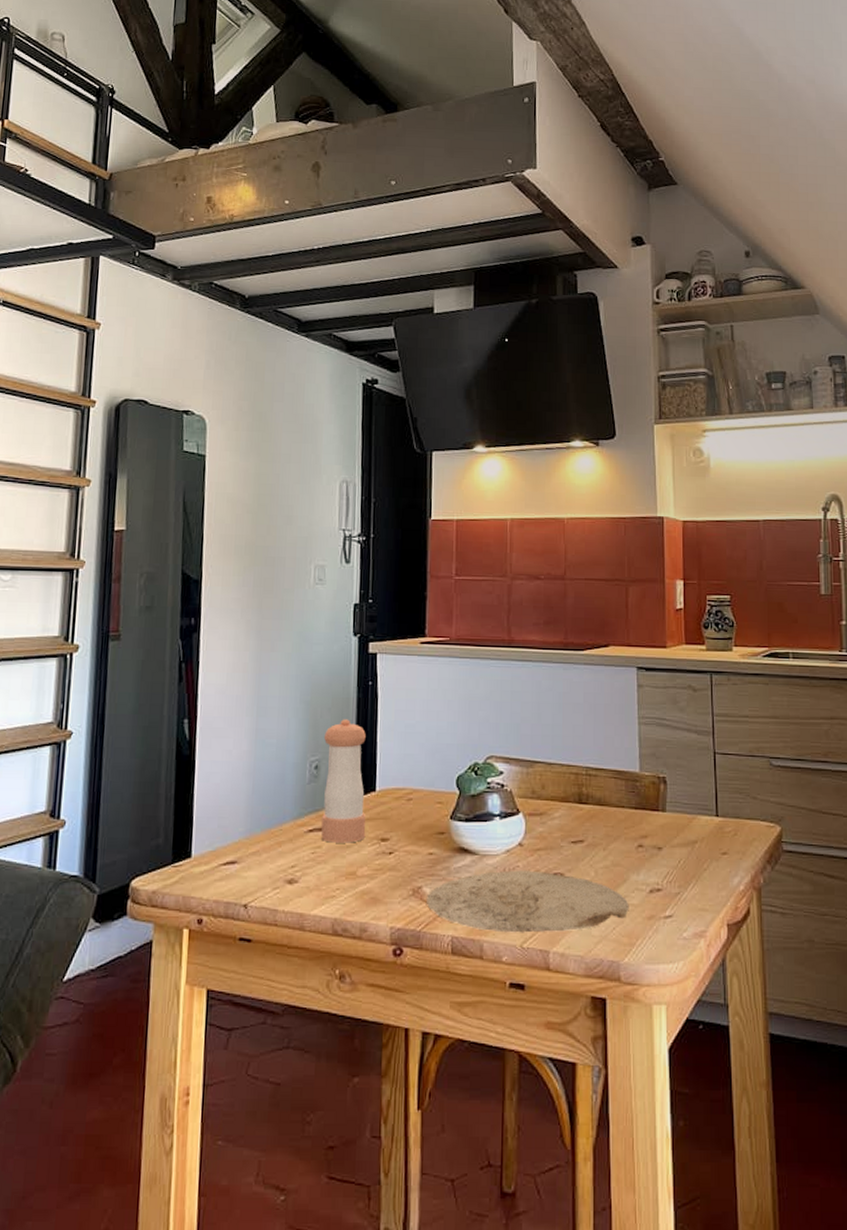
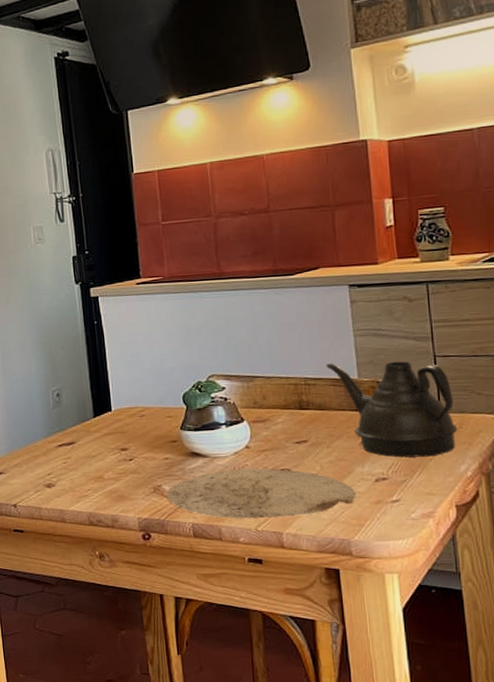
pepper shaker: present [321,719,366,843] -> none [61,354,108,454]
teapot: none [609,752,733,866] -> present [326,361,458,458]

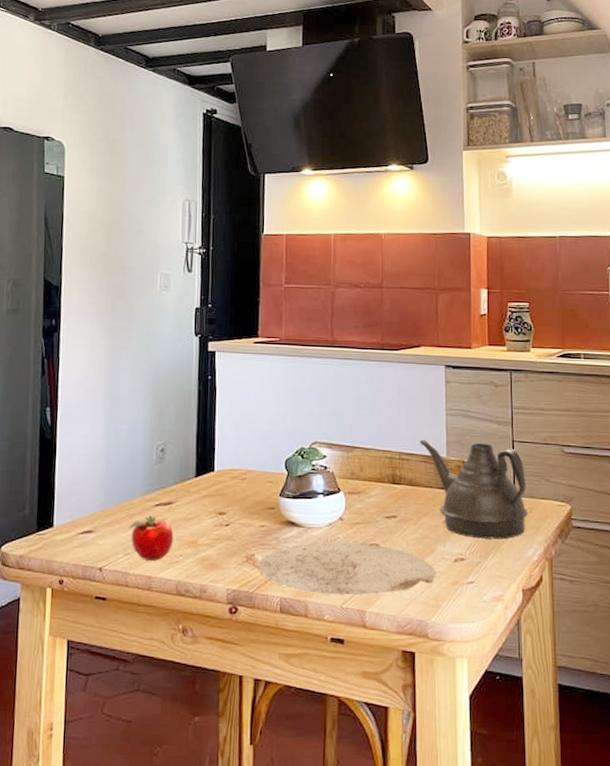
apple: none [35,455,80,496] -> present [128,515,174,561]

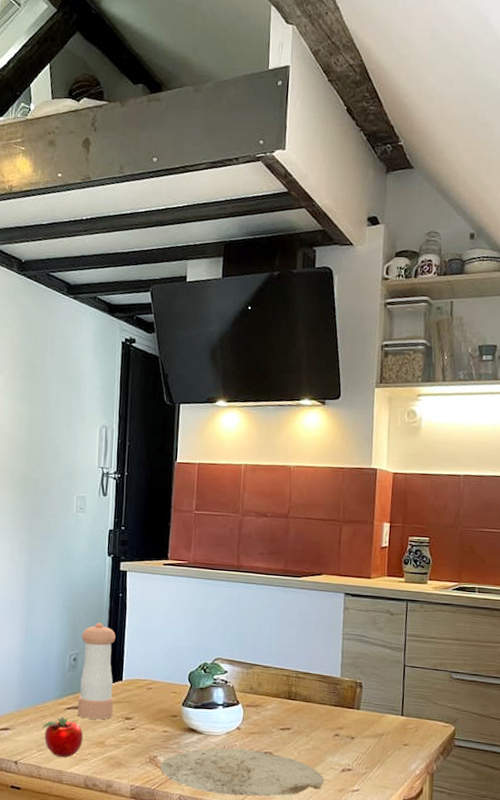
pepper shaker: none [166,409,206,516] -> present [77,622,116,720]
teapot: present [420,440,528,539] -> none [316,660,414,754]

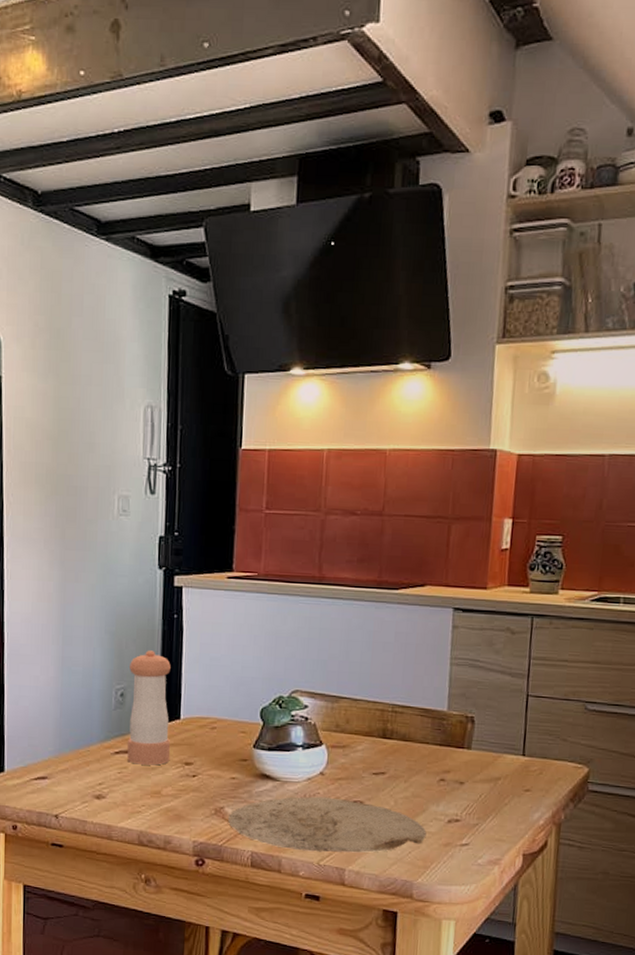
apple: present [41,717,83,757] -> none [85,763,135,810]

